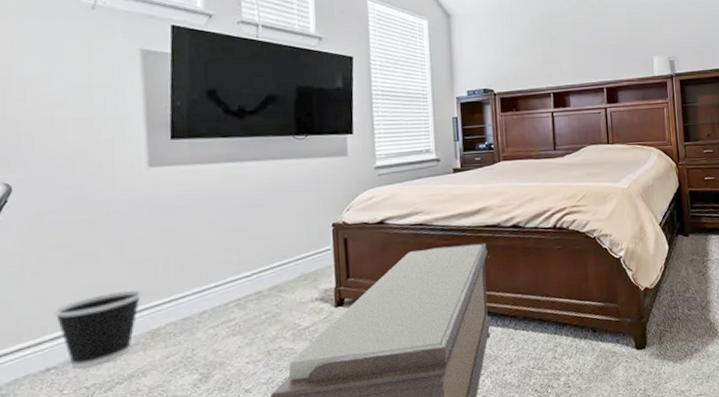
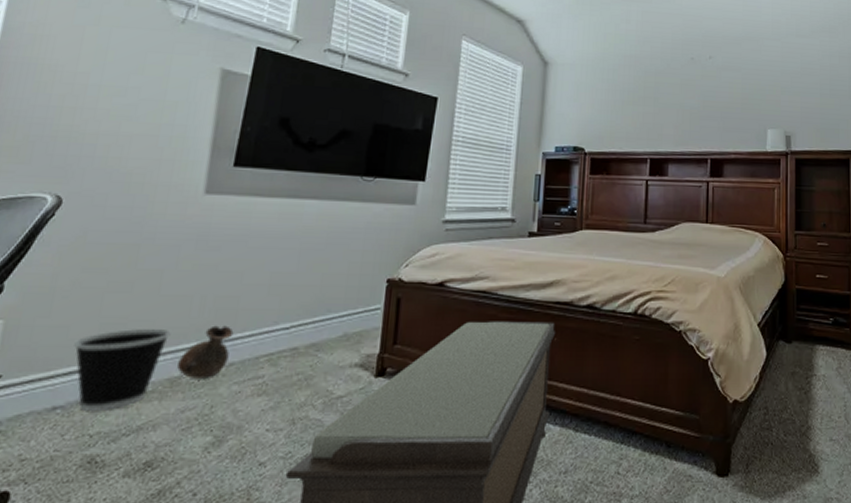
ceramic jug: none [155,280,201,329] -> present [177,325,234,378]

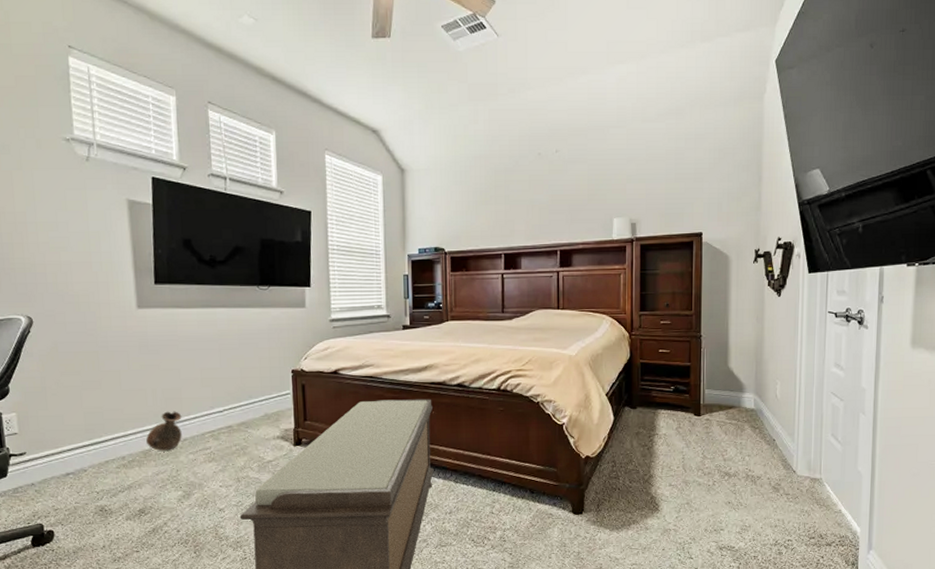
wastebasket: present [74,328,171,412] -> none [69,415,136,476]

